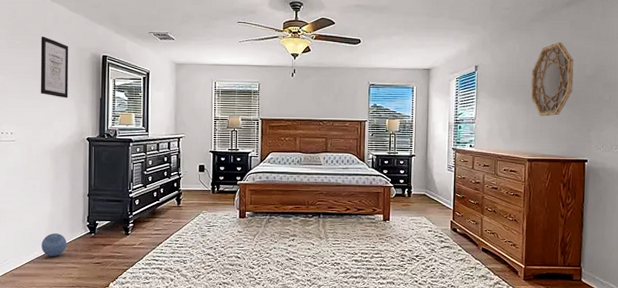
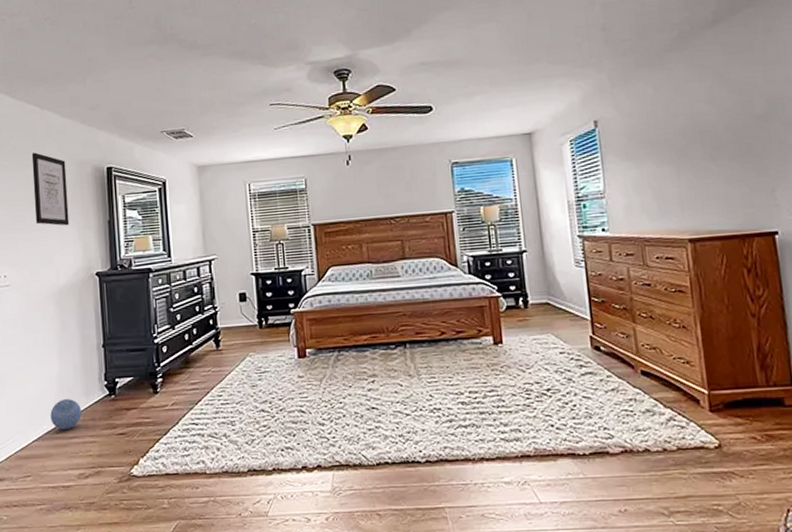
home mirror: present [530,42,574,117] -> none [675,74,740,179]

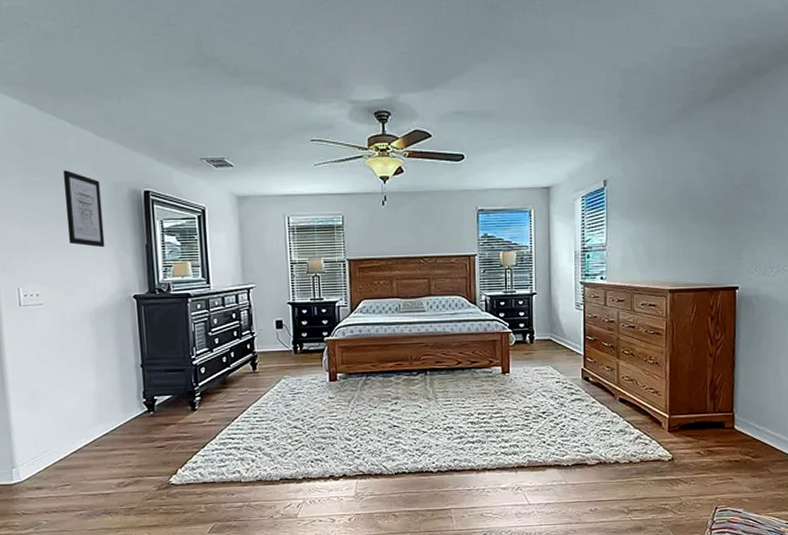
ball: present [50,399,82,430] -> none [88,414,121,443]

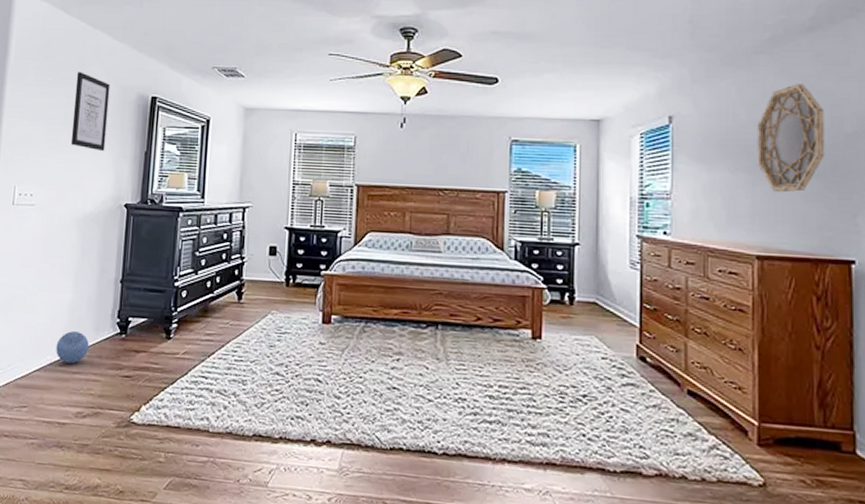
ball: none [88,414,121,443] -> present [56,331,90,364]
home mirror: none [670,146,721,238] -> present [756,84,825,193]

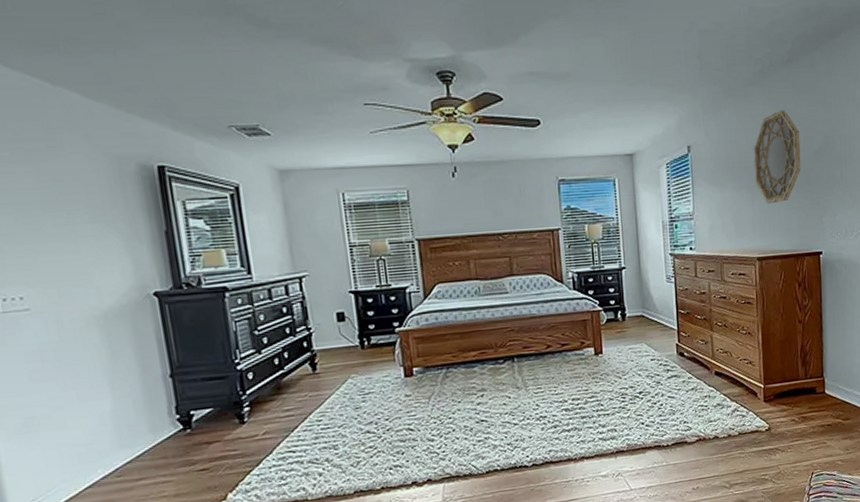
ball: present [56,331,90,364] -> none [106,437,150,473]
wall art: present [70,72,111,152] -> none [44,142,111,237]

